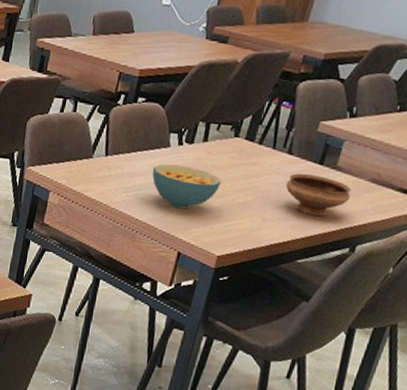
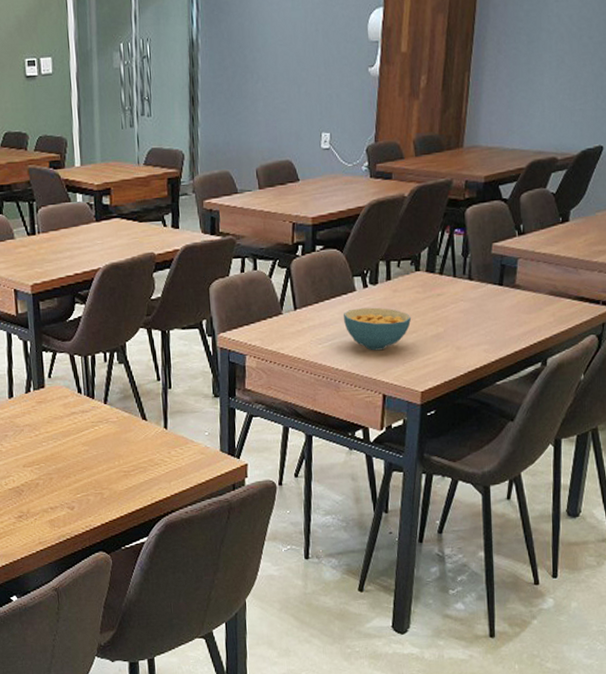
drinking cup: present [285,173,351,217] -> none [472,296,533,337]

